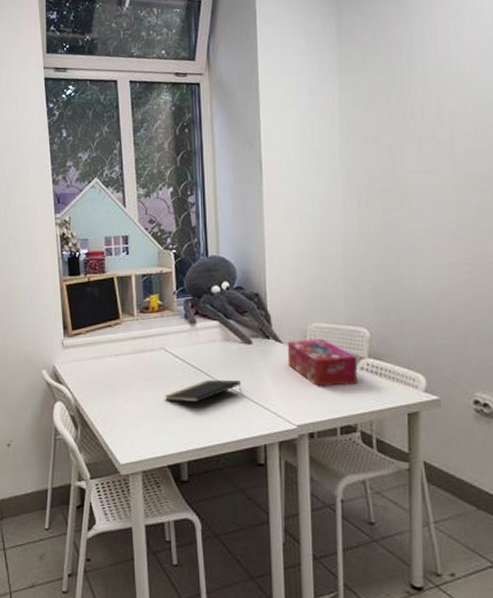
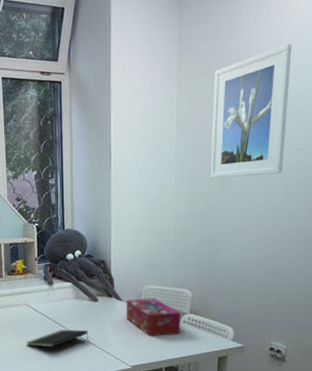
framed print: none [383,30,476,191] -> present [210,43,292,178]

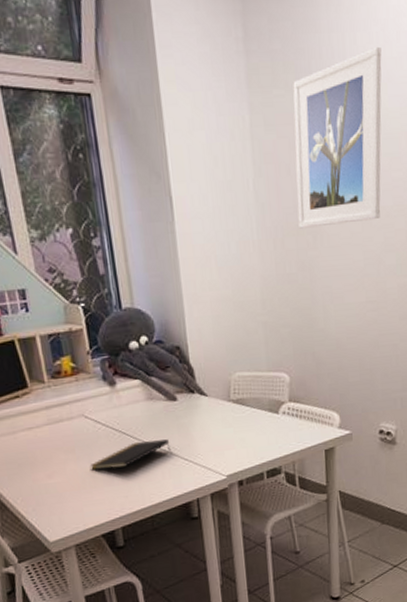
tissue box: present [126,298,181,336] -> none [212,388,280,436]

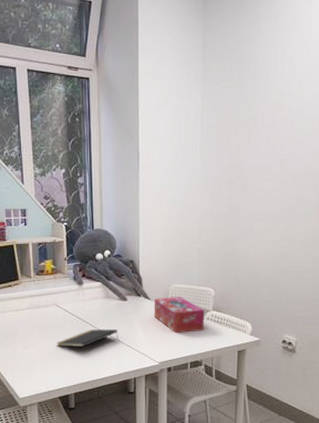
tissue box: none [212,388,280,436] -> present [154,297,205,333]
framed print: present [293,46,382,229] -> none [232,57,304,182]

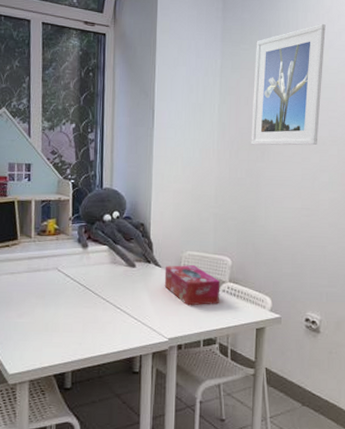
notepad: present [56,329,118,348] -> none [54,298,124,318]
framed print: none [232,57,304,182] -> present [251,23,326,146]

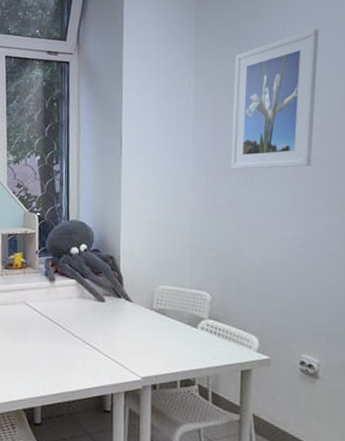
tissue box: present [164,265,221,306] -> none [136,300,199,344]

